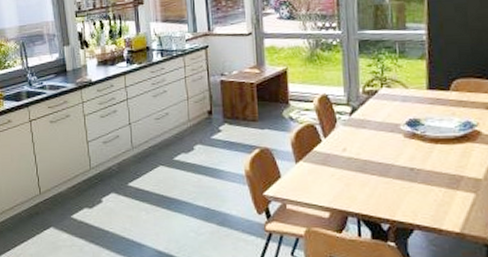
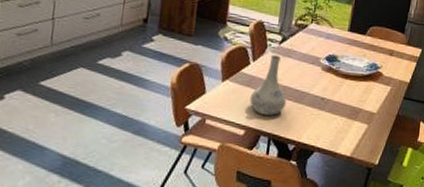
vase: none [328,128,370,194] -> present [249,55,286,116]

